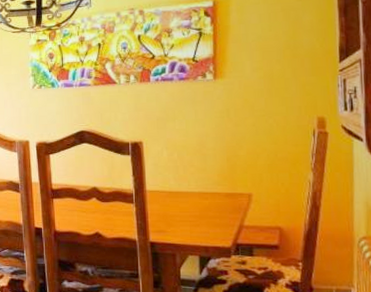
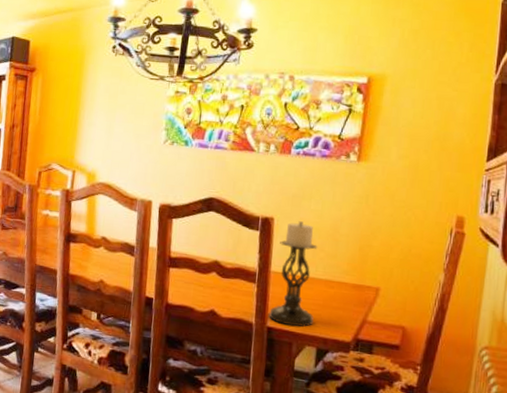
candle holder: none [150,141,192,239] -> present [269,221,318,327]

